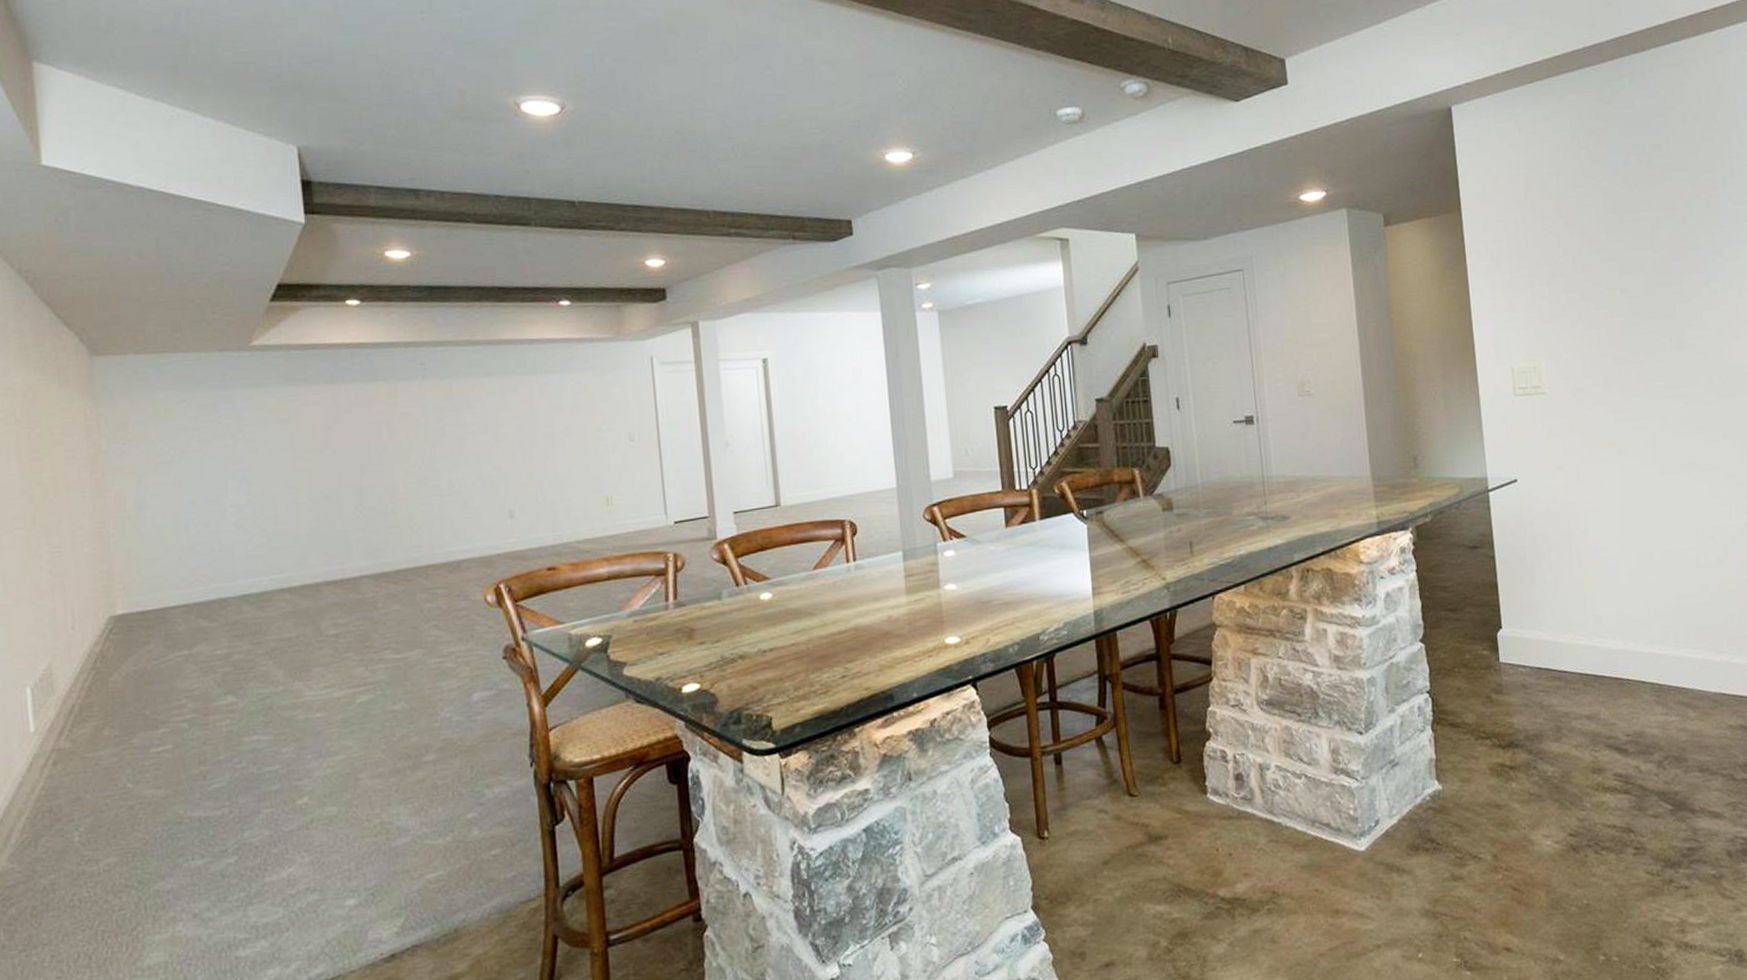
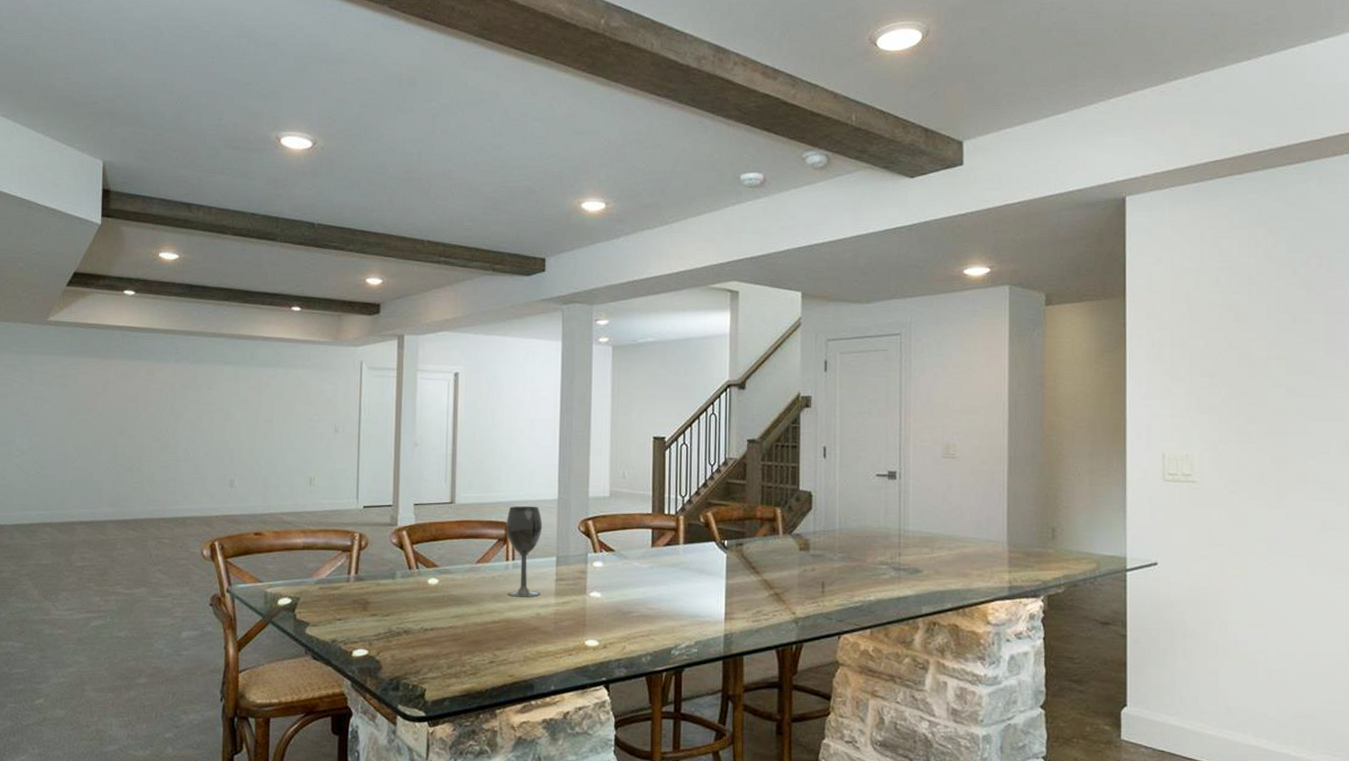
wine glass: none [841,498,889,602] -> present [506,506,542,597]

